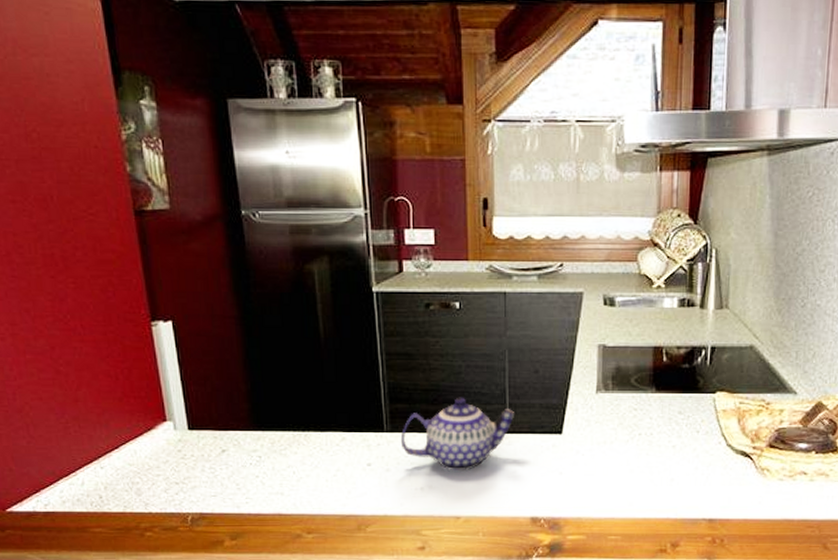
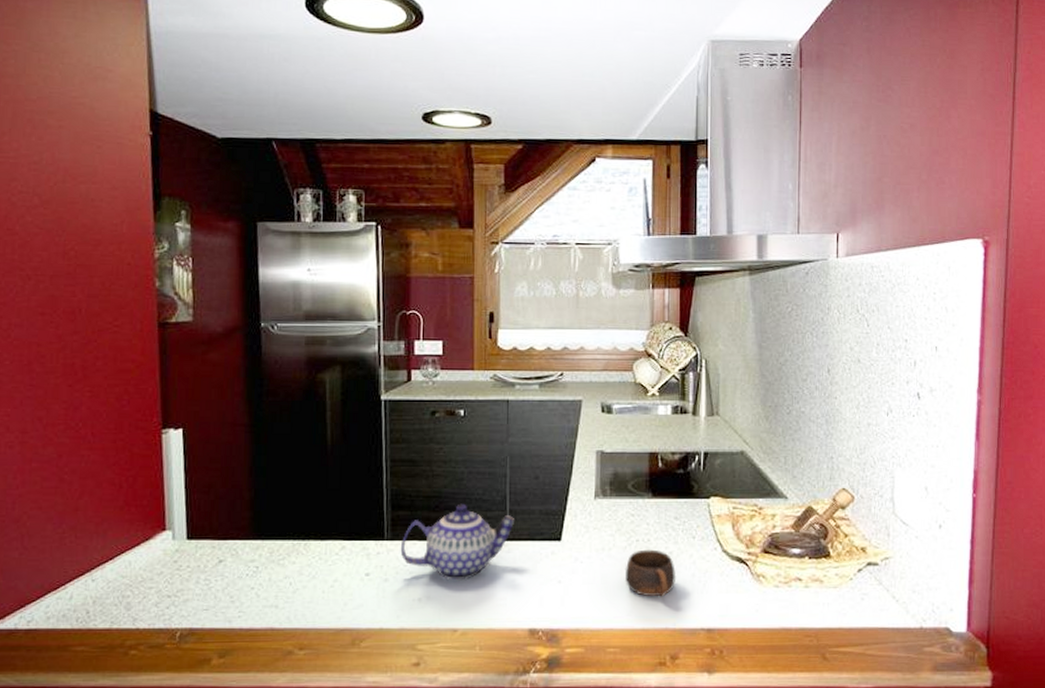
cup: none [628,443,679,489] -> present [626,549,677,597]

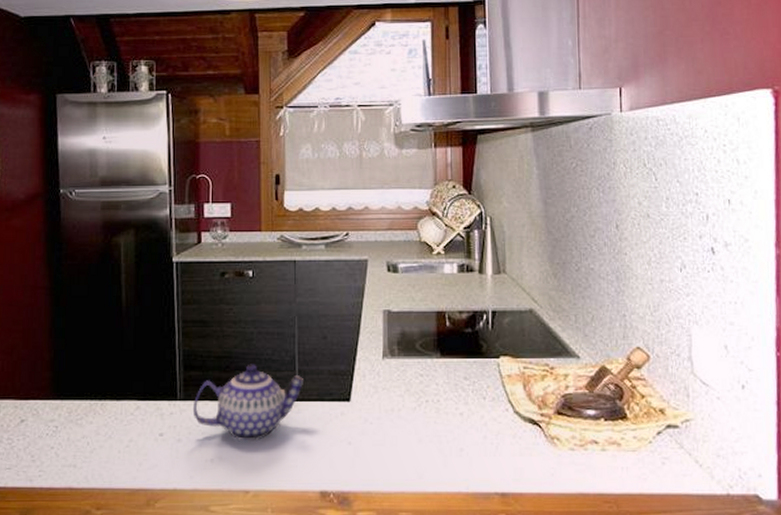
cup: present [626,549,677,597] -> none [416,410,468,460]

